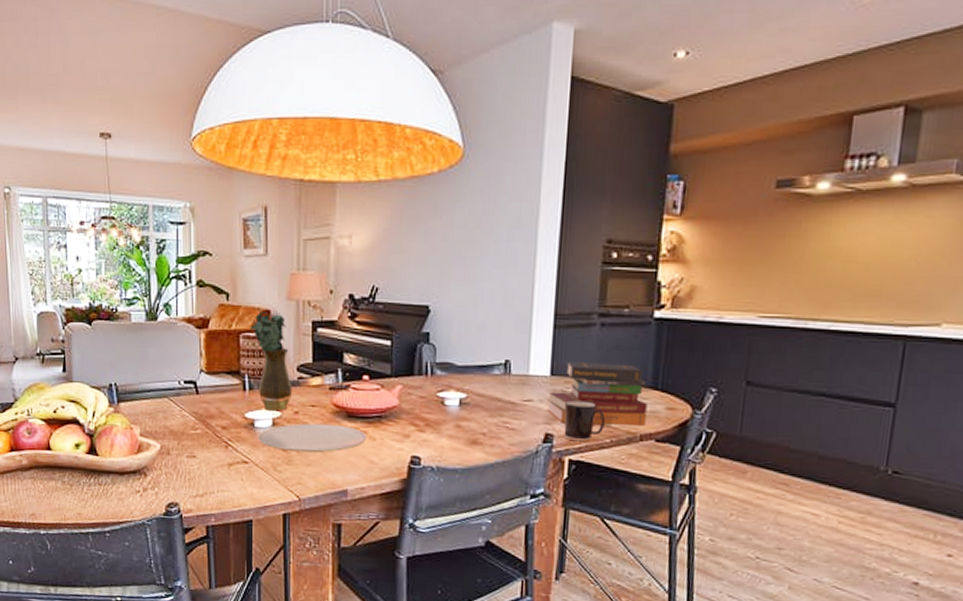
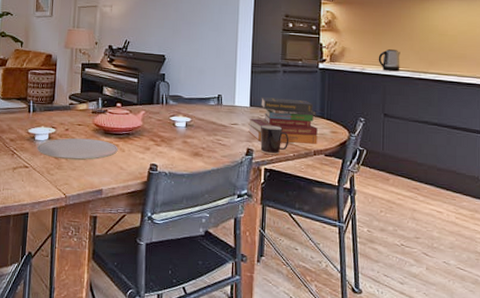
vase: present [251,309,293,411] -> none [37,54,65,128]
kettle: none [744,285,780,320] -> present [378,48,400,72]

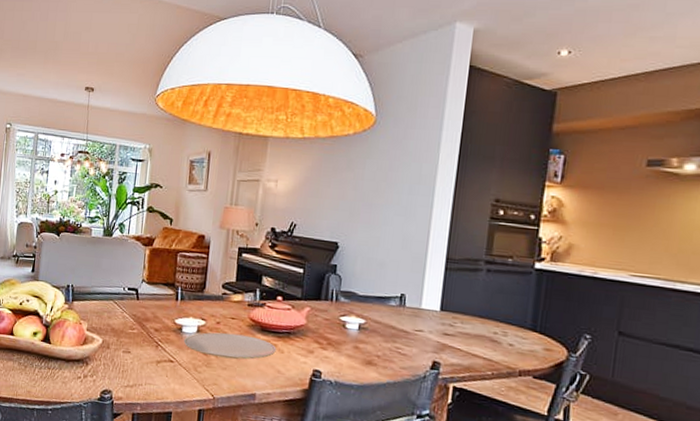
books: present [248,97,318,144] -> none [436,300,527,363]
mug: present [260,124,289,155] -> none [449,334,488,372]
kettle: present [378,48,400,72] -> none [617,248,650,279]

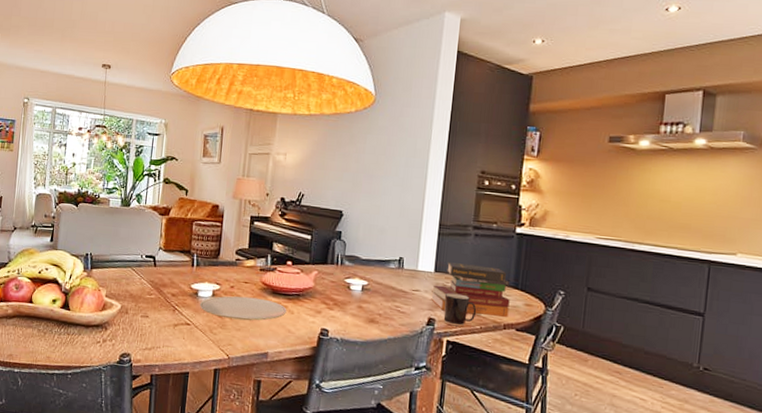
books: none [436,300,527,363] -> present [431,262,510,317]
mug: none [449,334,488,372] -> present [443,292,477,327]

